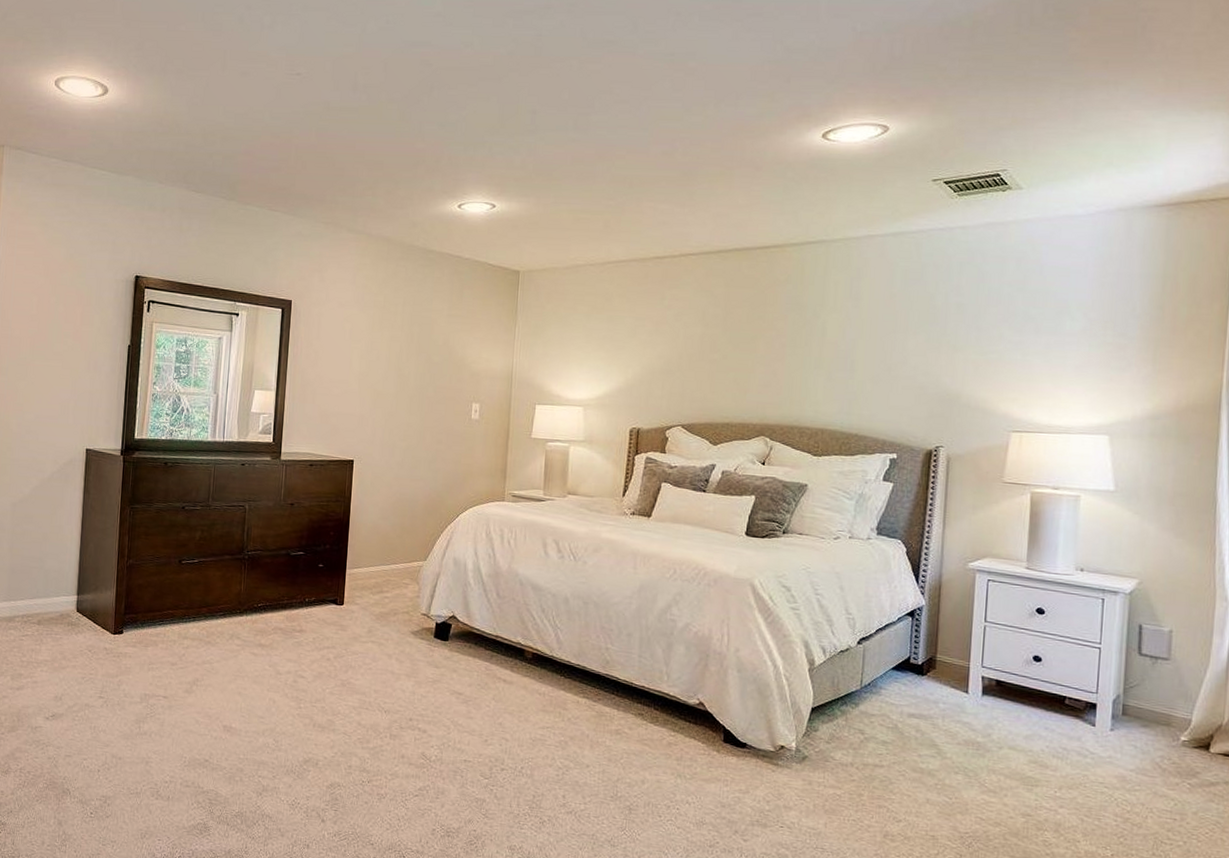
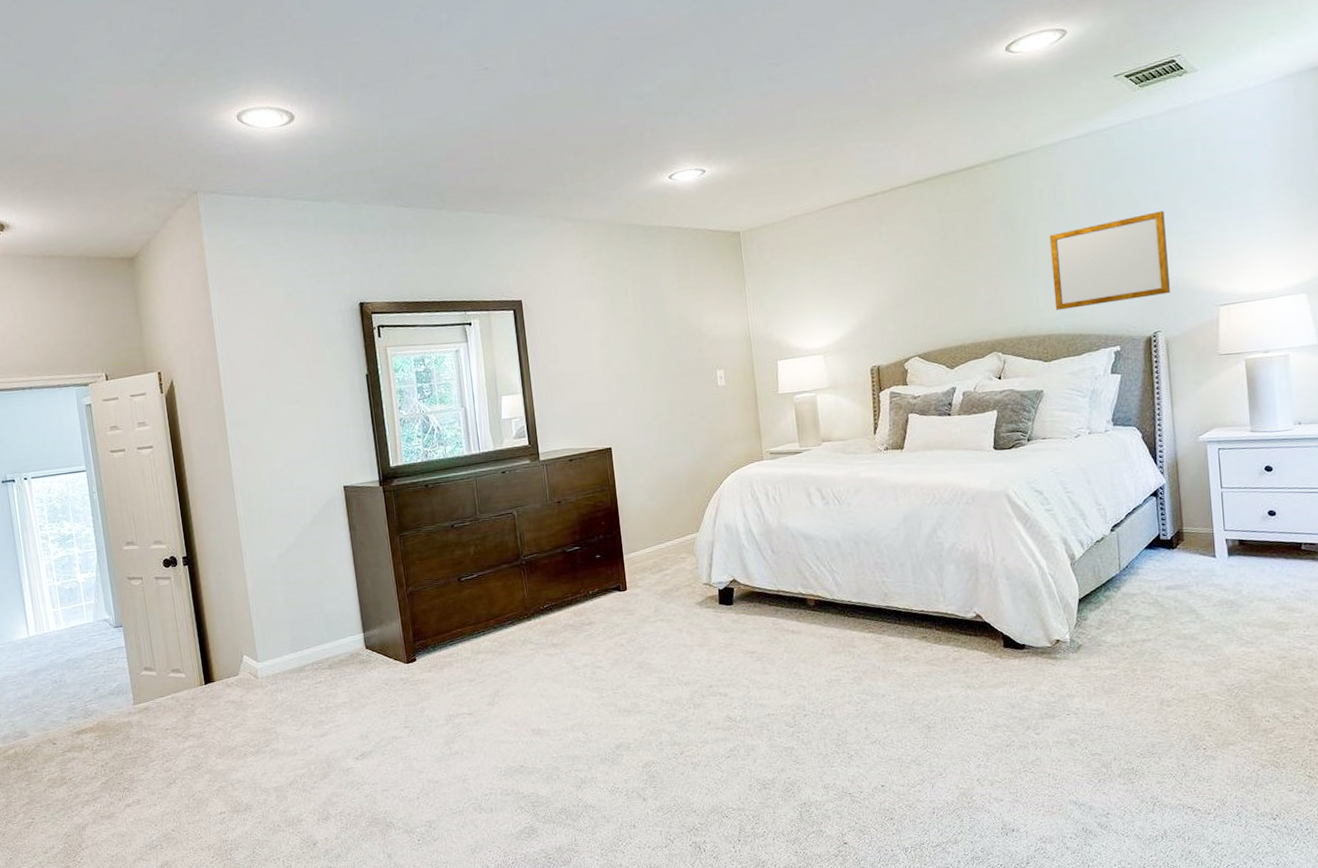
writing board: none [833,323,965,410] -> present [1049,211,1170,310]

